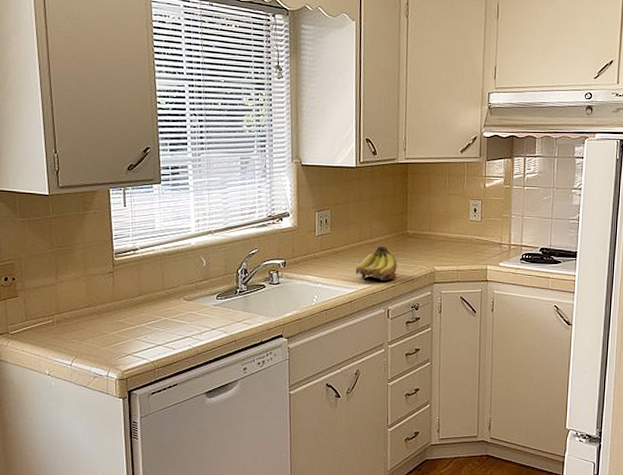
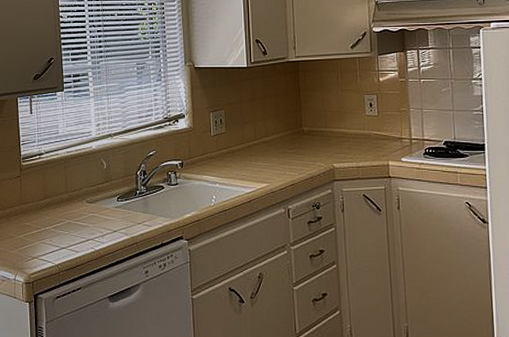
fruit: present [355,247,398,281] -> none [252,145,296,179]

